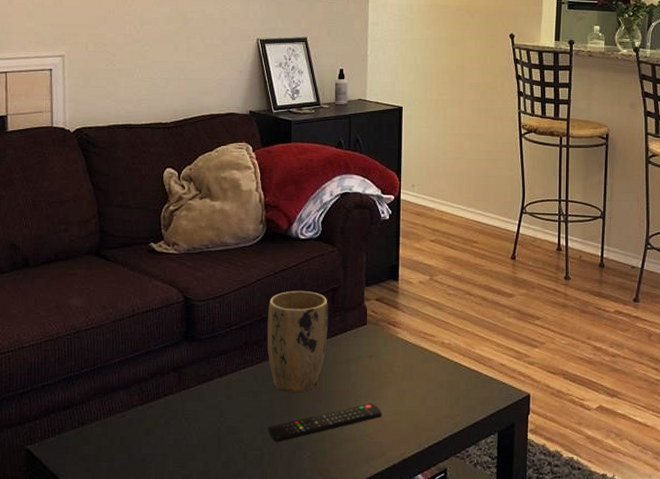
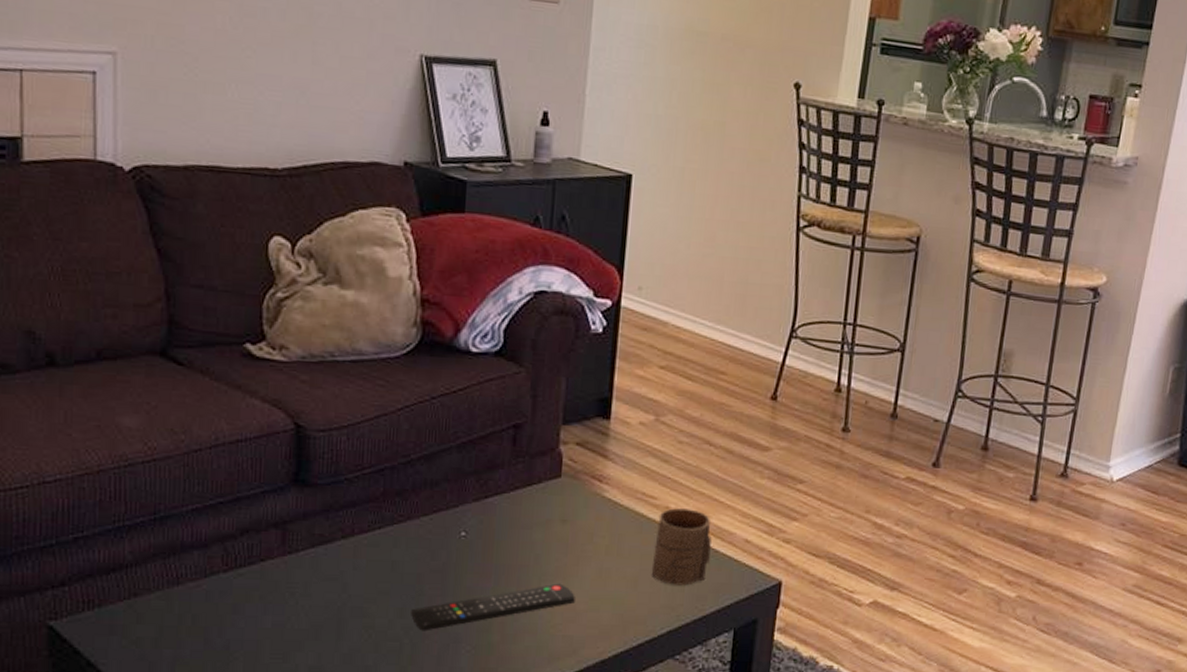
plant pot: present [267,290,328,393] -> none [415,424,507,565]
cup: none [435,343,476,401] -> present [651,508,712,586]

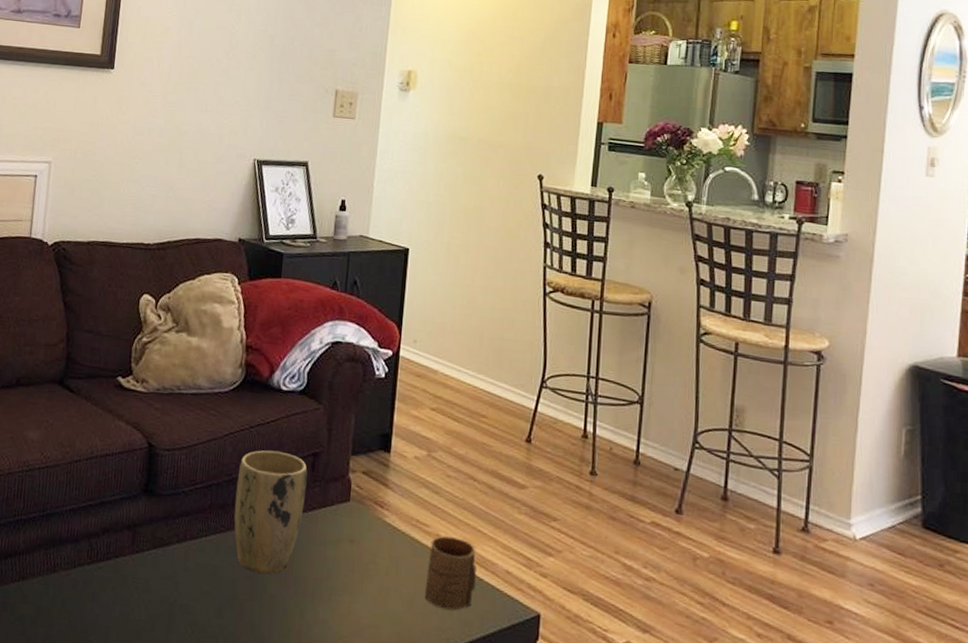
remote control: present [411,583,575,631] -> none [226,598,360,632]
plant pot: none [415,424,507,565] -> present [234,450,308,574]

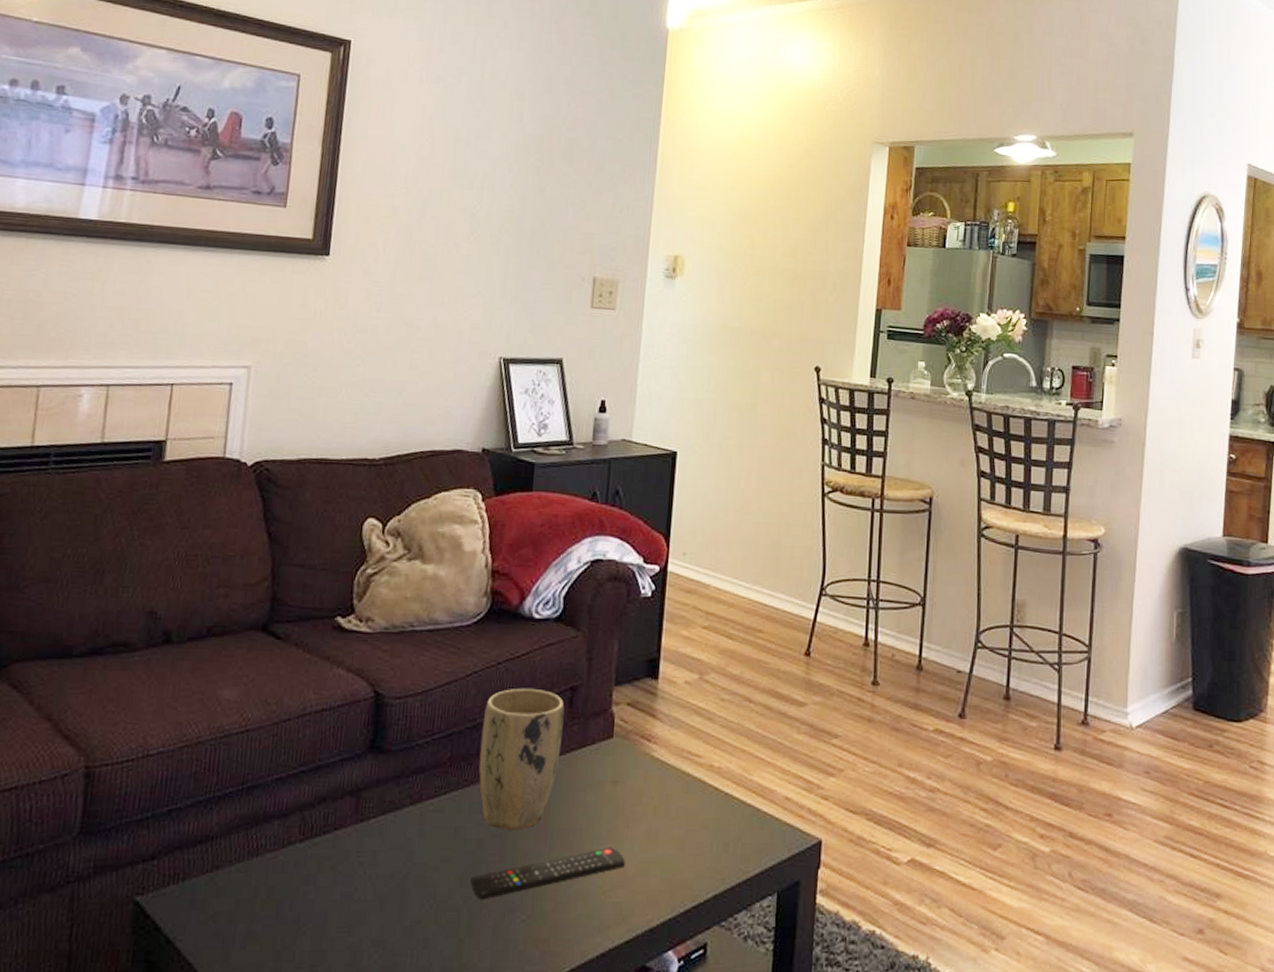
remote control: none [226,598,360,632] -> present [470,846,625,900]
cup: present [424,536,477,610] -> none [697,766,754,847]

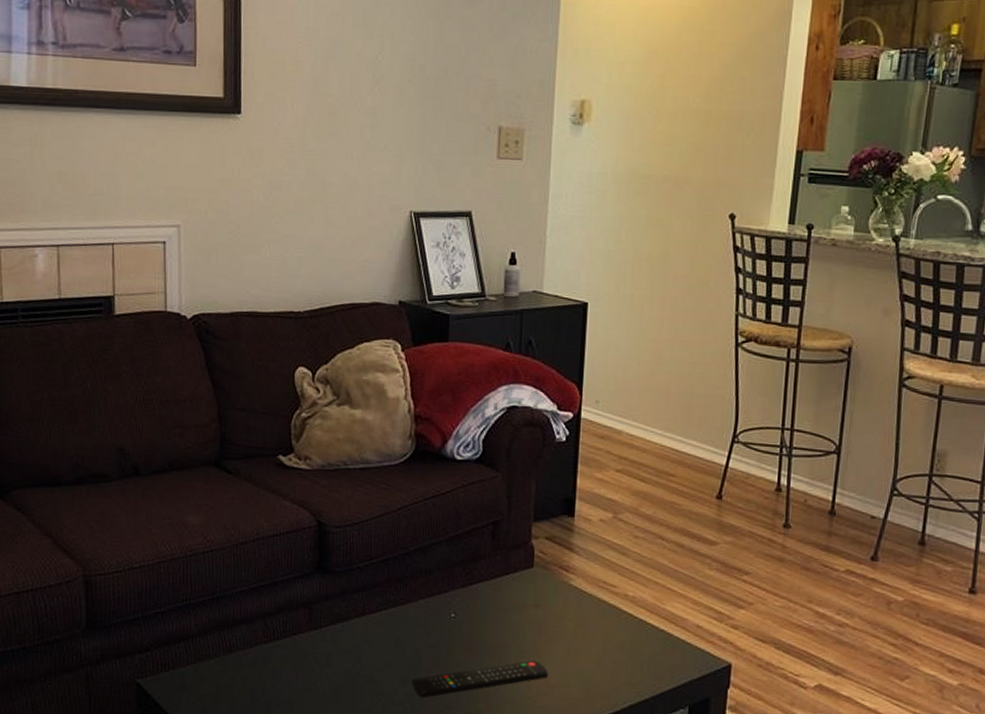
plant pot: present [479,688,565,830] -> none [413,521,488,642]

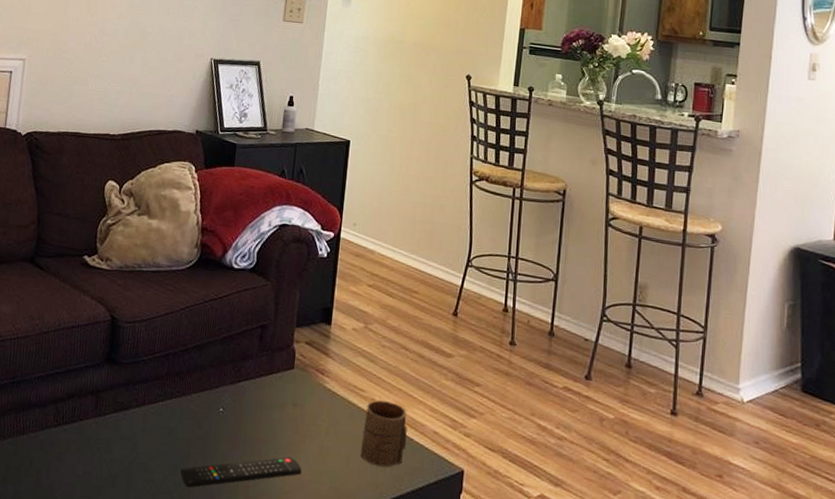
cup: none [613,596,666,665] -> present [360,400,407,467]

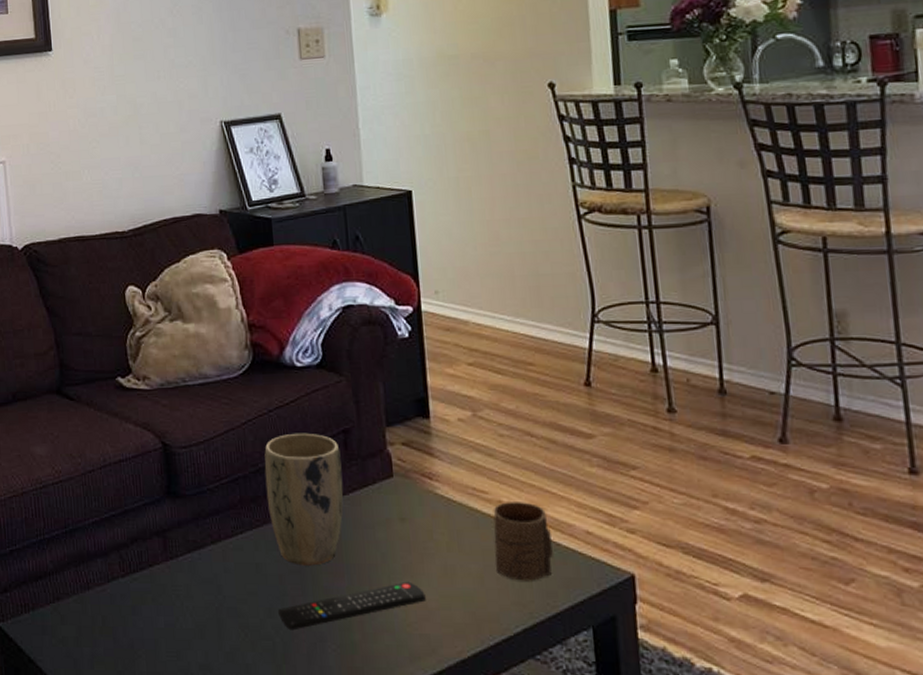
plant pot: none [189,322,256,435] -> present [264,433,344,566]

